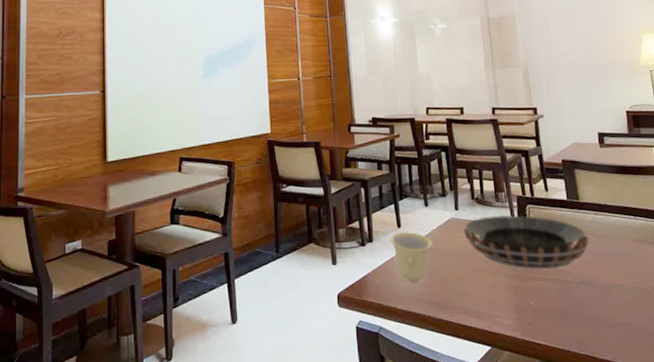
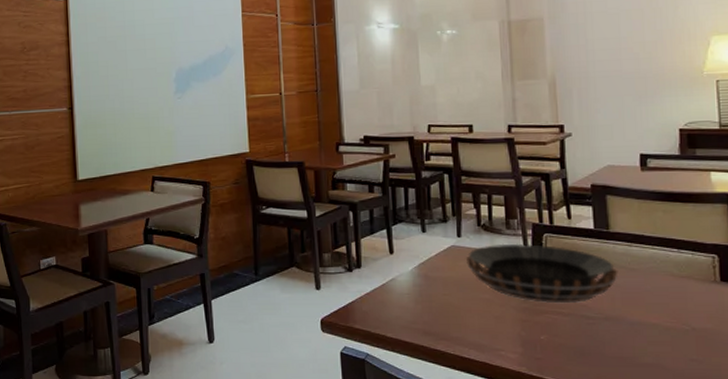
cup: present [390,232,433,282] -> none [380,259,430,310]

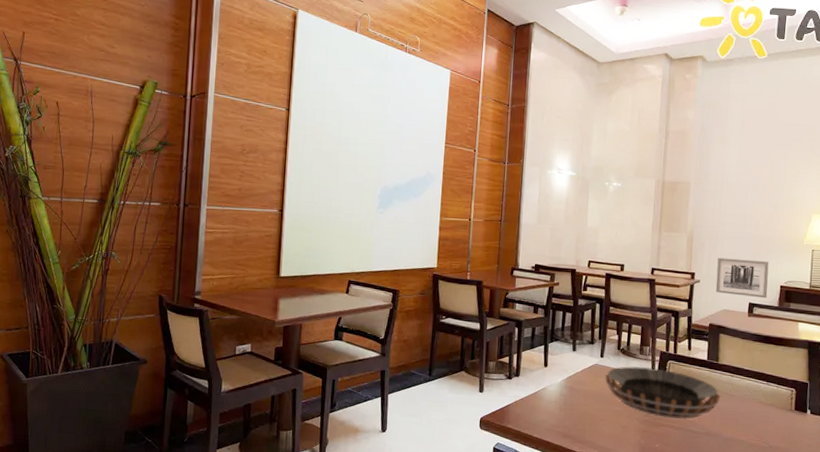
wall art: none [591,100,664,147] -> present [715,257,769,299]

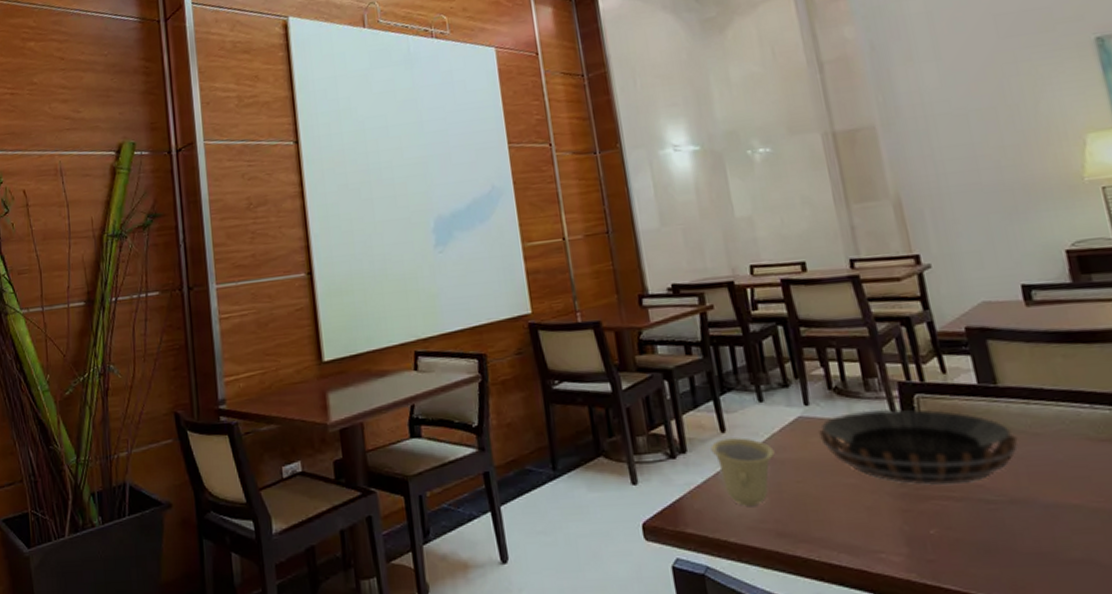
cup: none [535,371,575,416] -> present [710,437,775,506]
wall art: present [715,257,769,299] -> none [950,217,1049,279]

